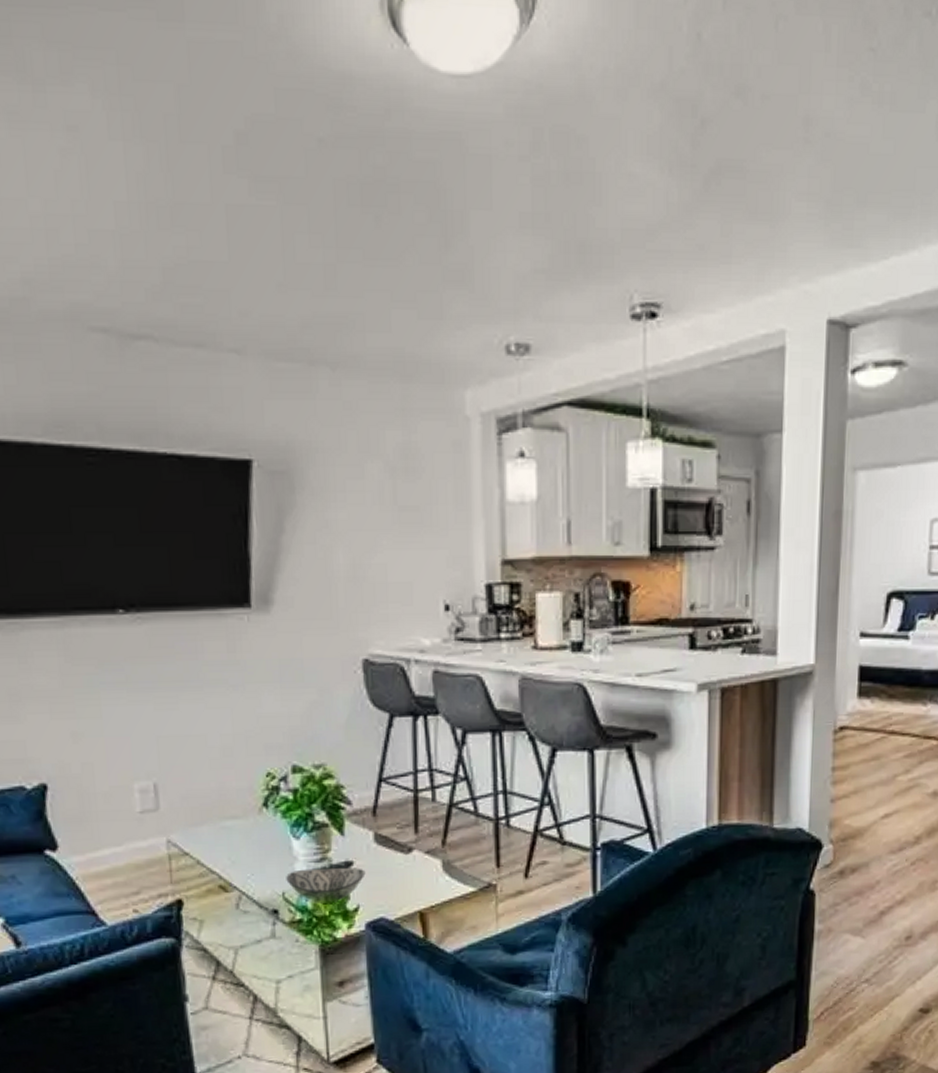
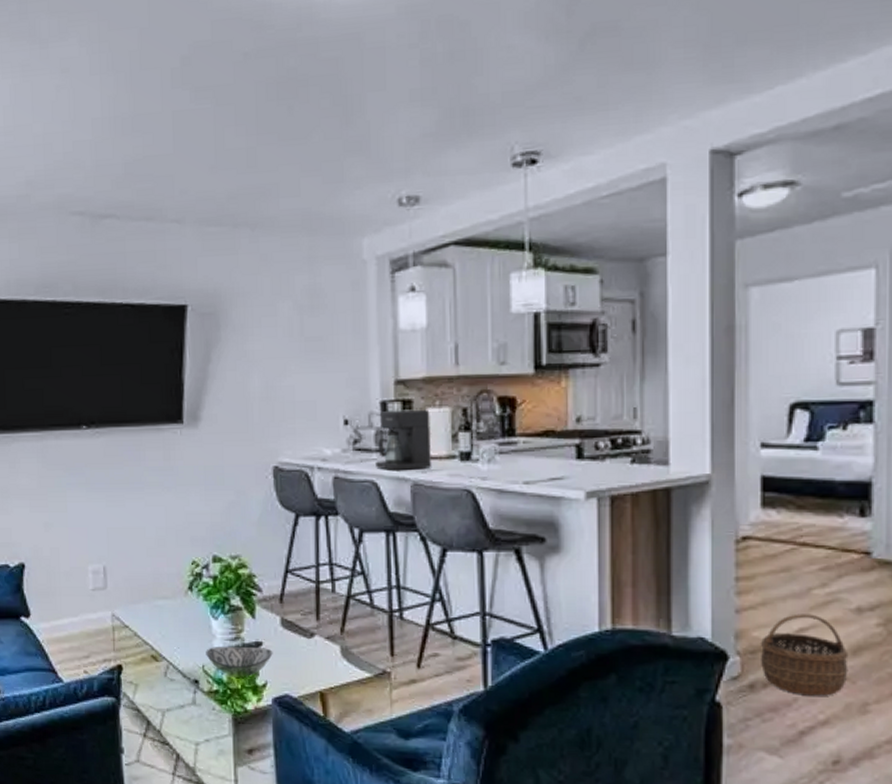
coffee maker: none [480,593,542,663] -> present [376,409,432,470]
wicker basket: none [850,800,924,878] -> present [760,614,849,696]

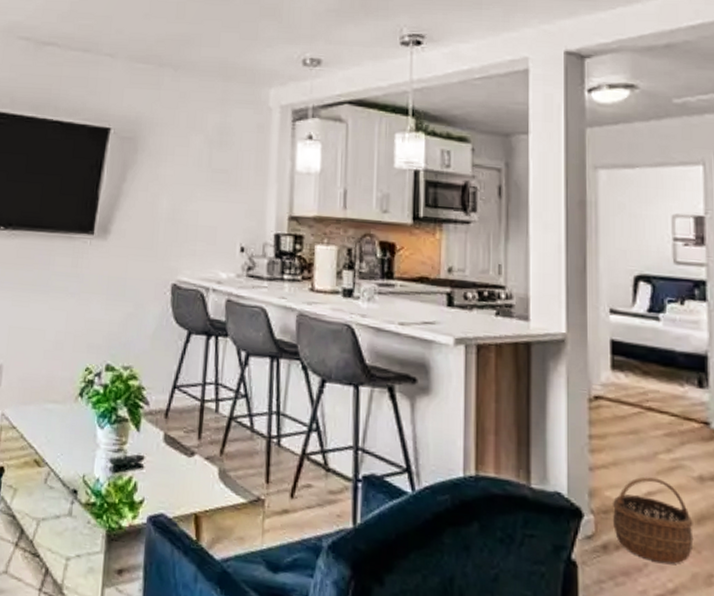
decorative bowl: present [206,646,273,678] -> none [88,456,153,492]
coffee maker: present [376,409,432,470] -> none [266,242,318,301]

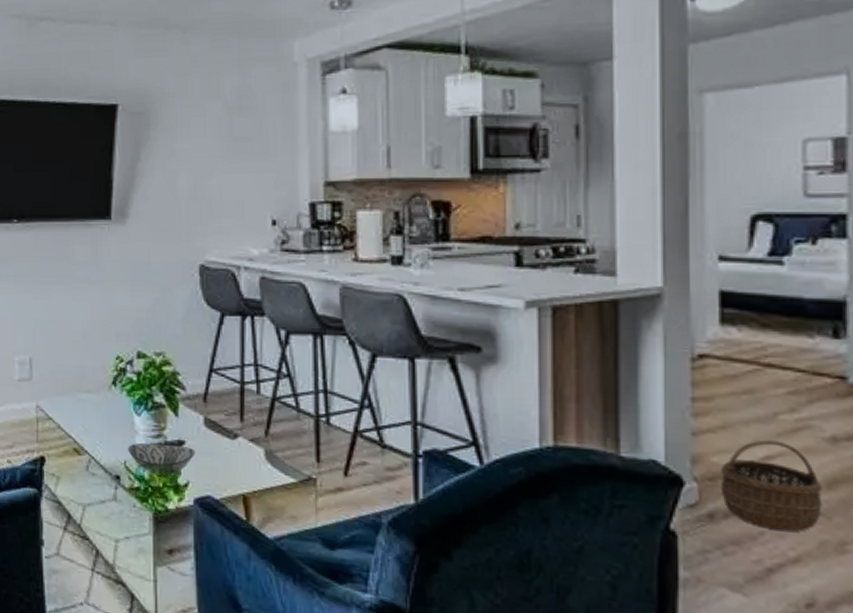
decorative bowl: none [88,456,153,492] -> present [128,442,196,476]

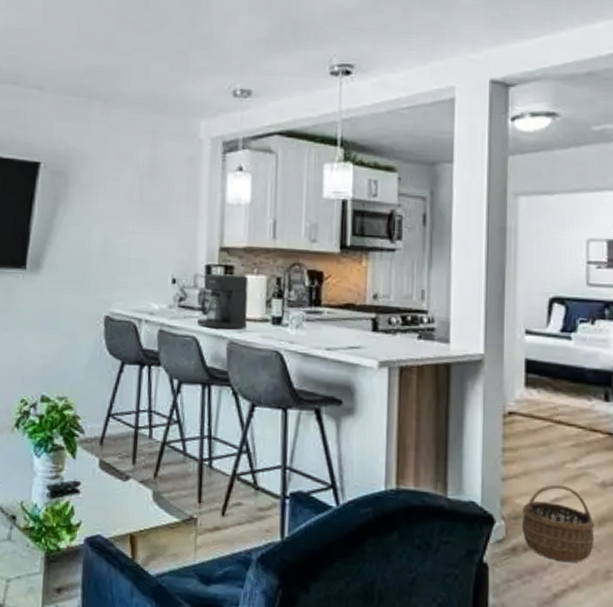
decorative bowl: present [128,442,196,476] -> none [25,483,89,516]
coffee maker: none [304,211,362,272] -> present [197,273,248,329]

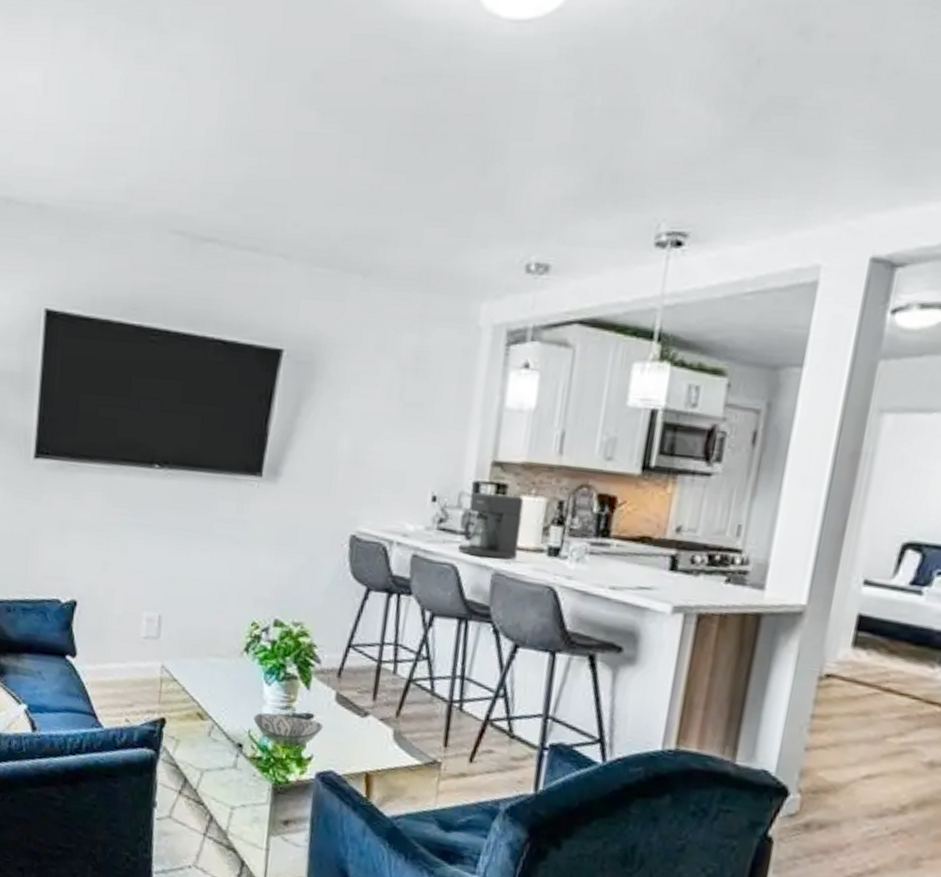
decorative bowl: none [25,483,89,516] -> present [253,712,323,749]
wicker basket: present [521,484,595,562] -> none [820,759,912,845]

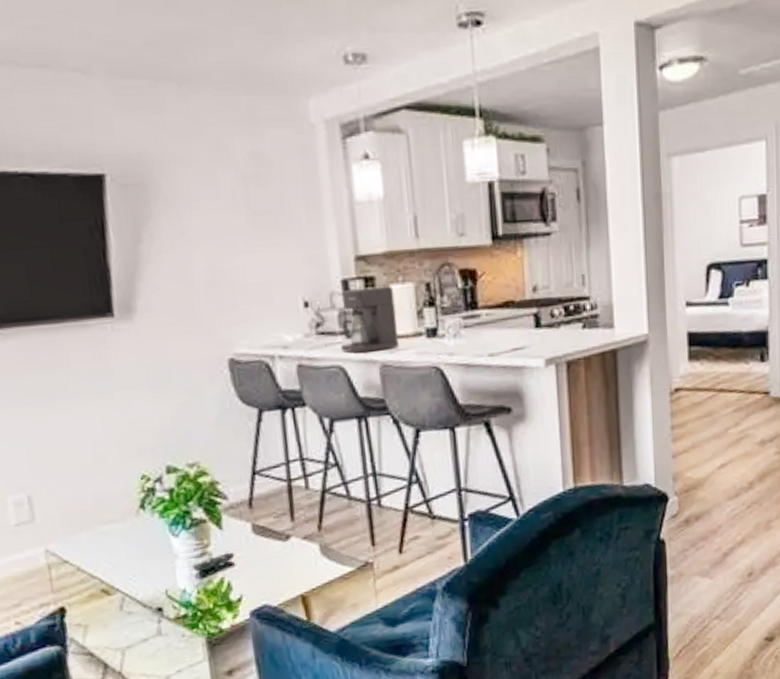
decorative bowl: present [253,712,323,749] -> none [168,559,246,598]

